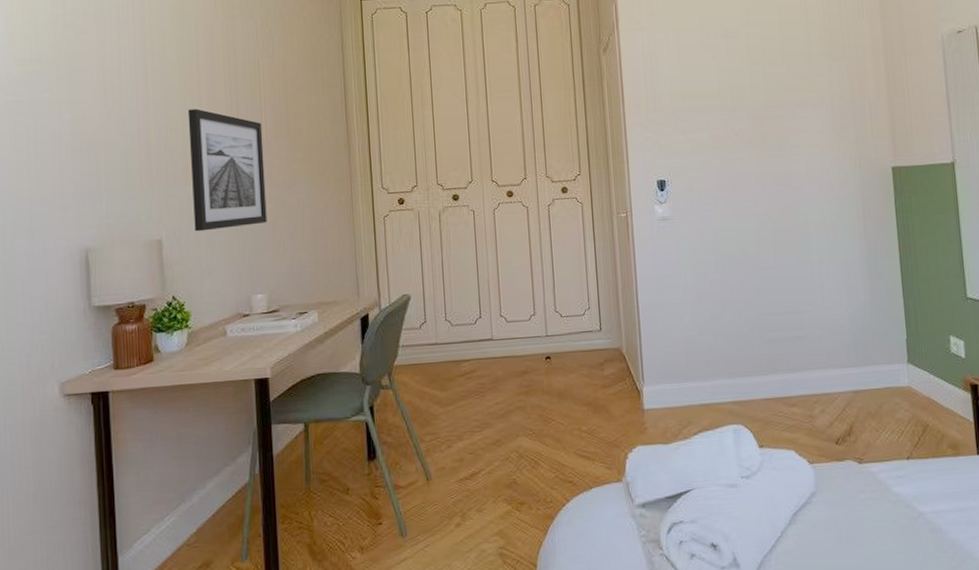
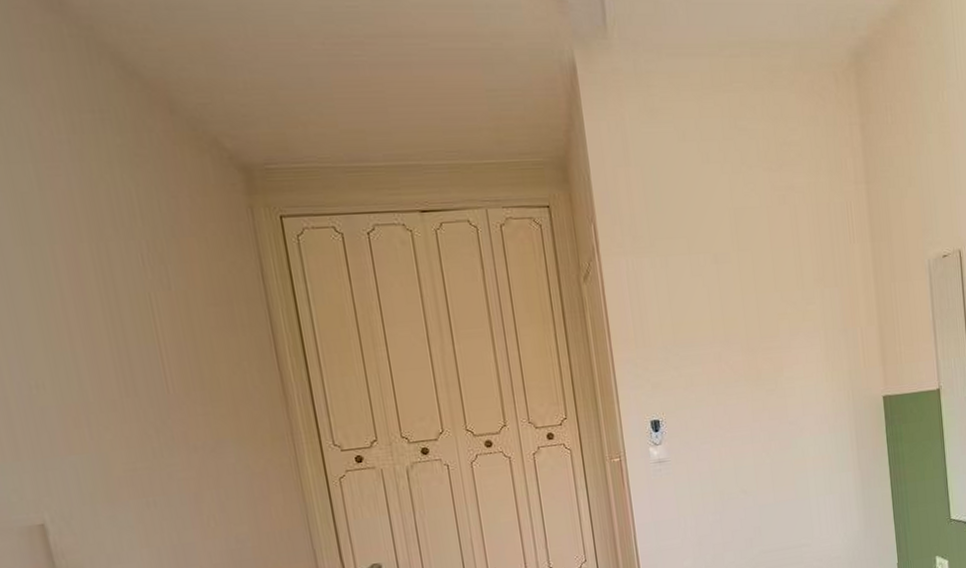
wall art: present [187,108,267,232] -> none [57,357,189,511]

